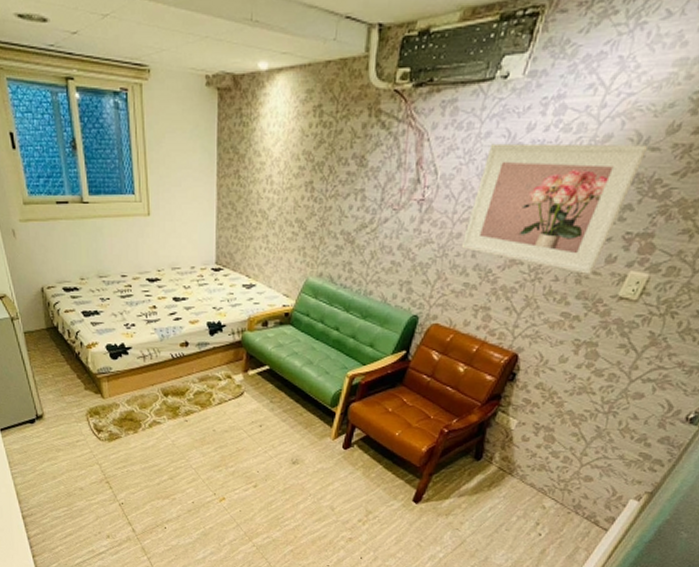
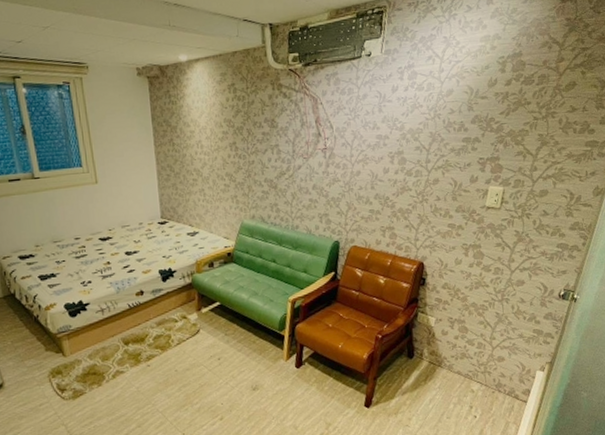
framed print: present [461,143,649,274] -> none [361,95,479,193]

